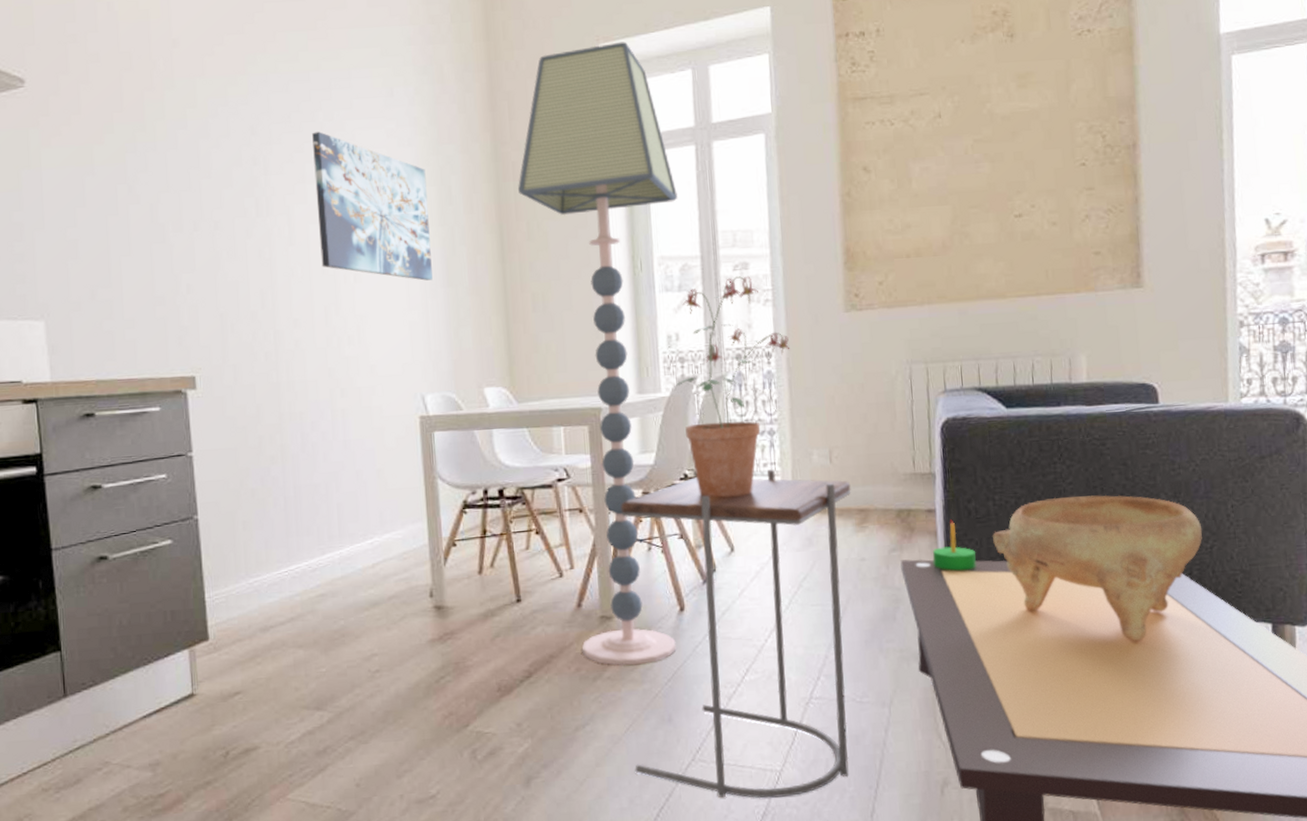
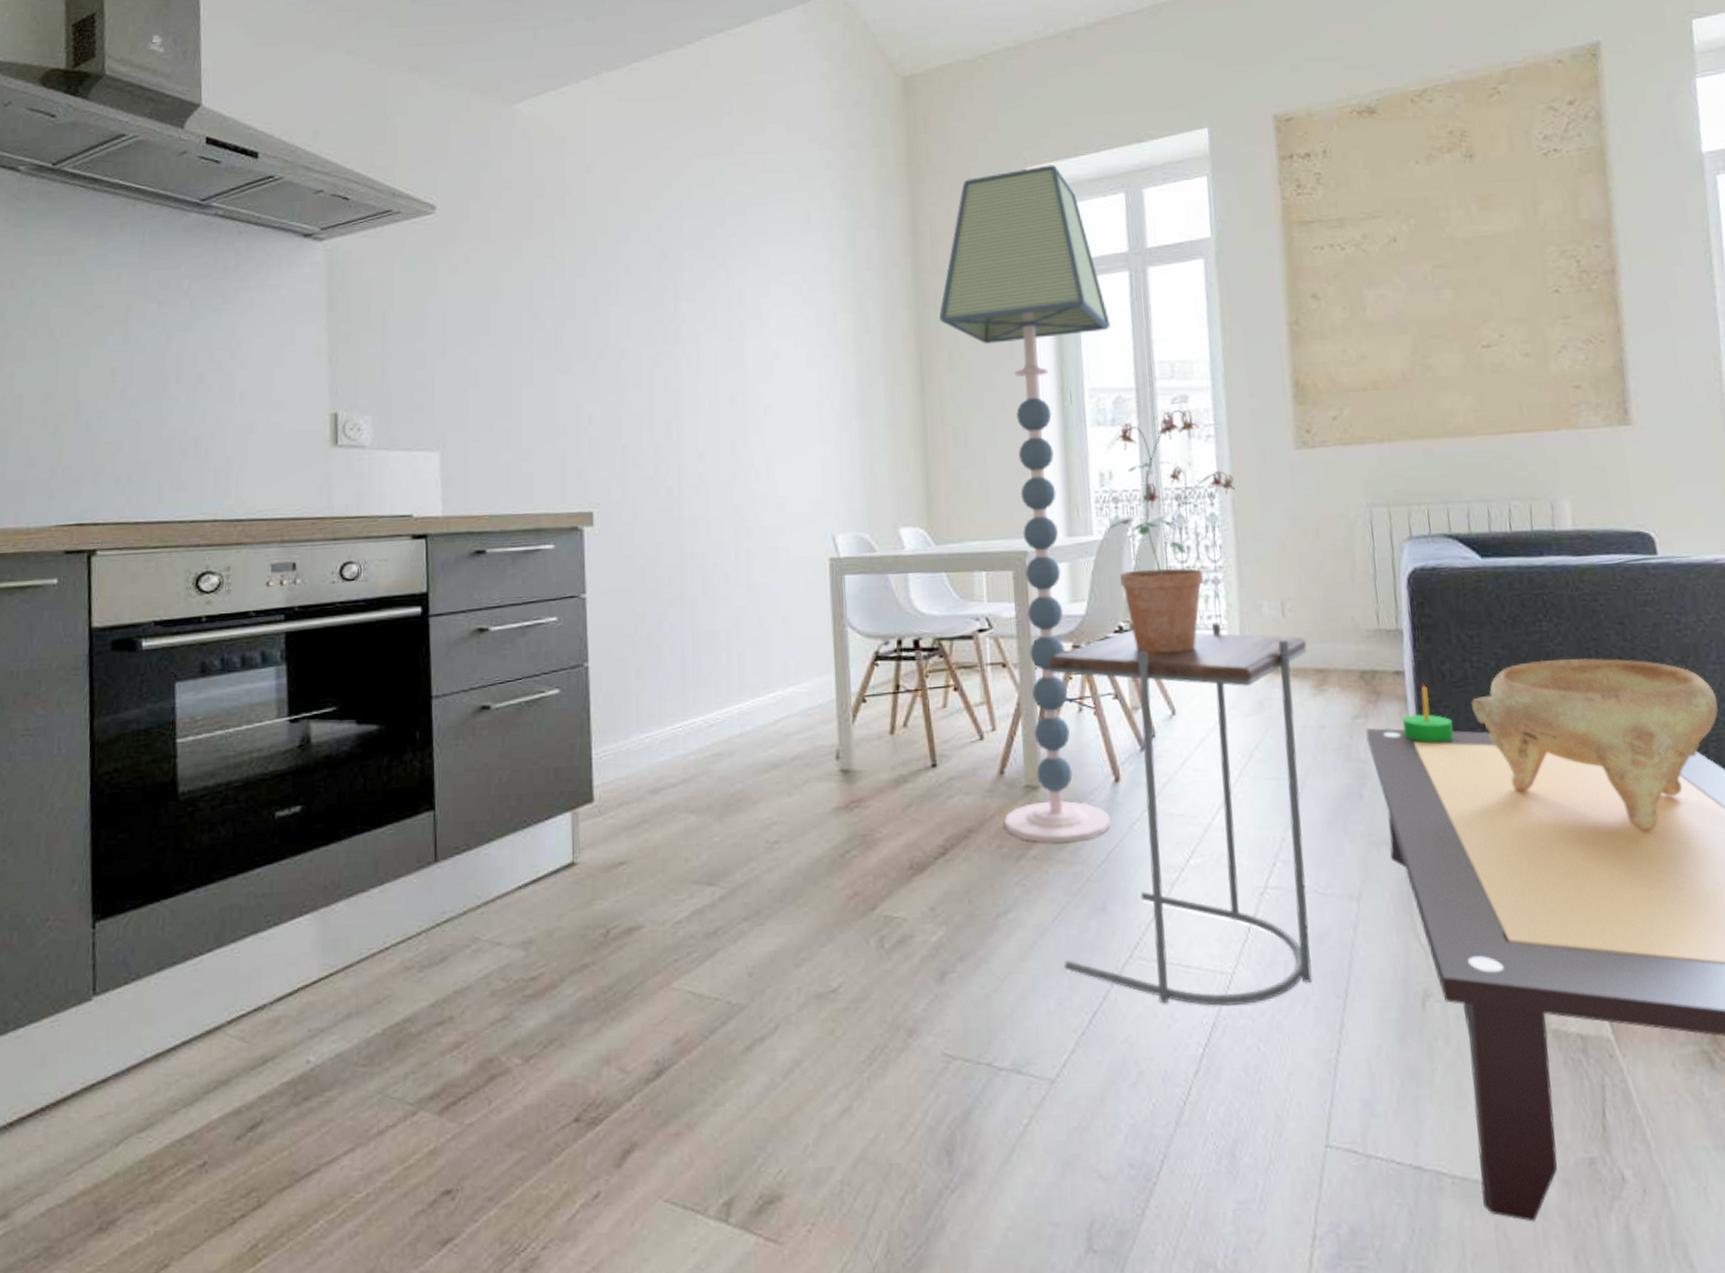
wall art: present [312,131,433,281] -> none [725,257,847,413]

